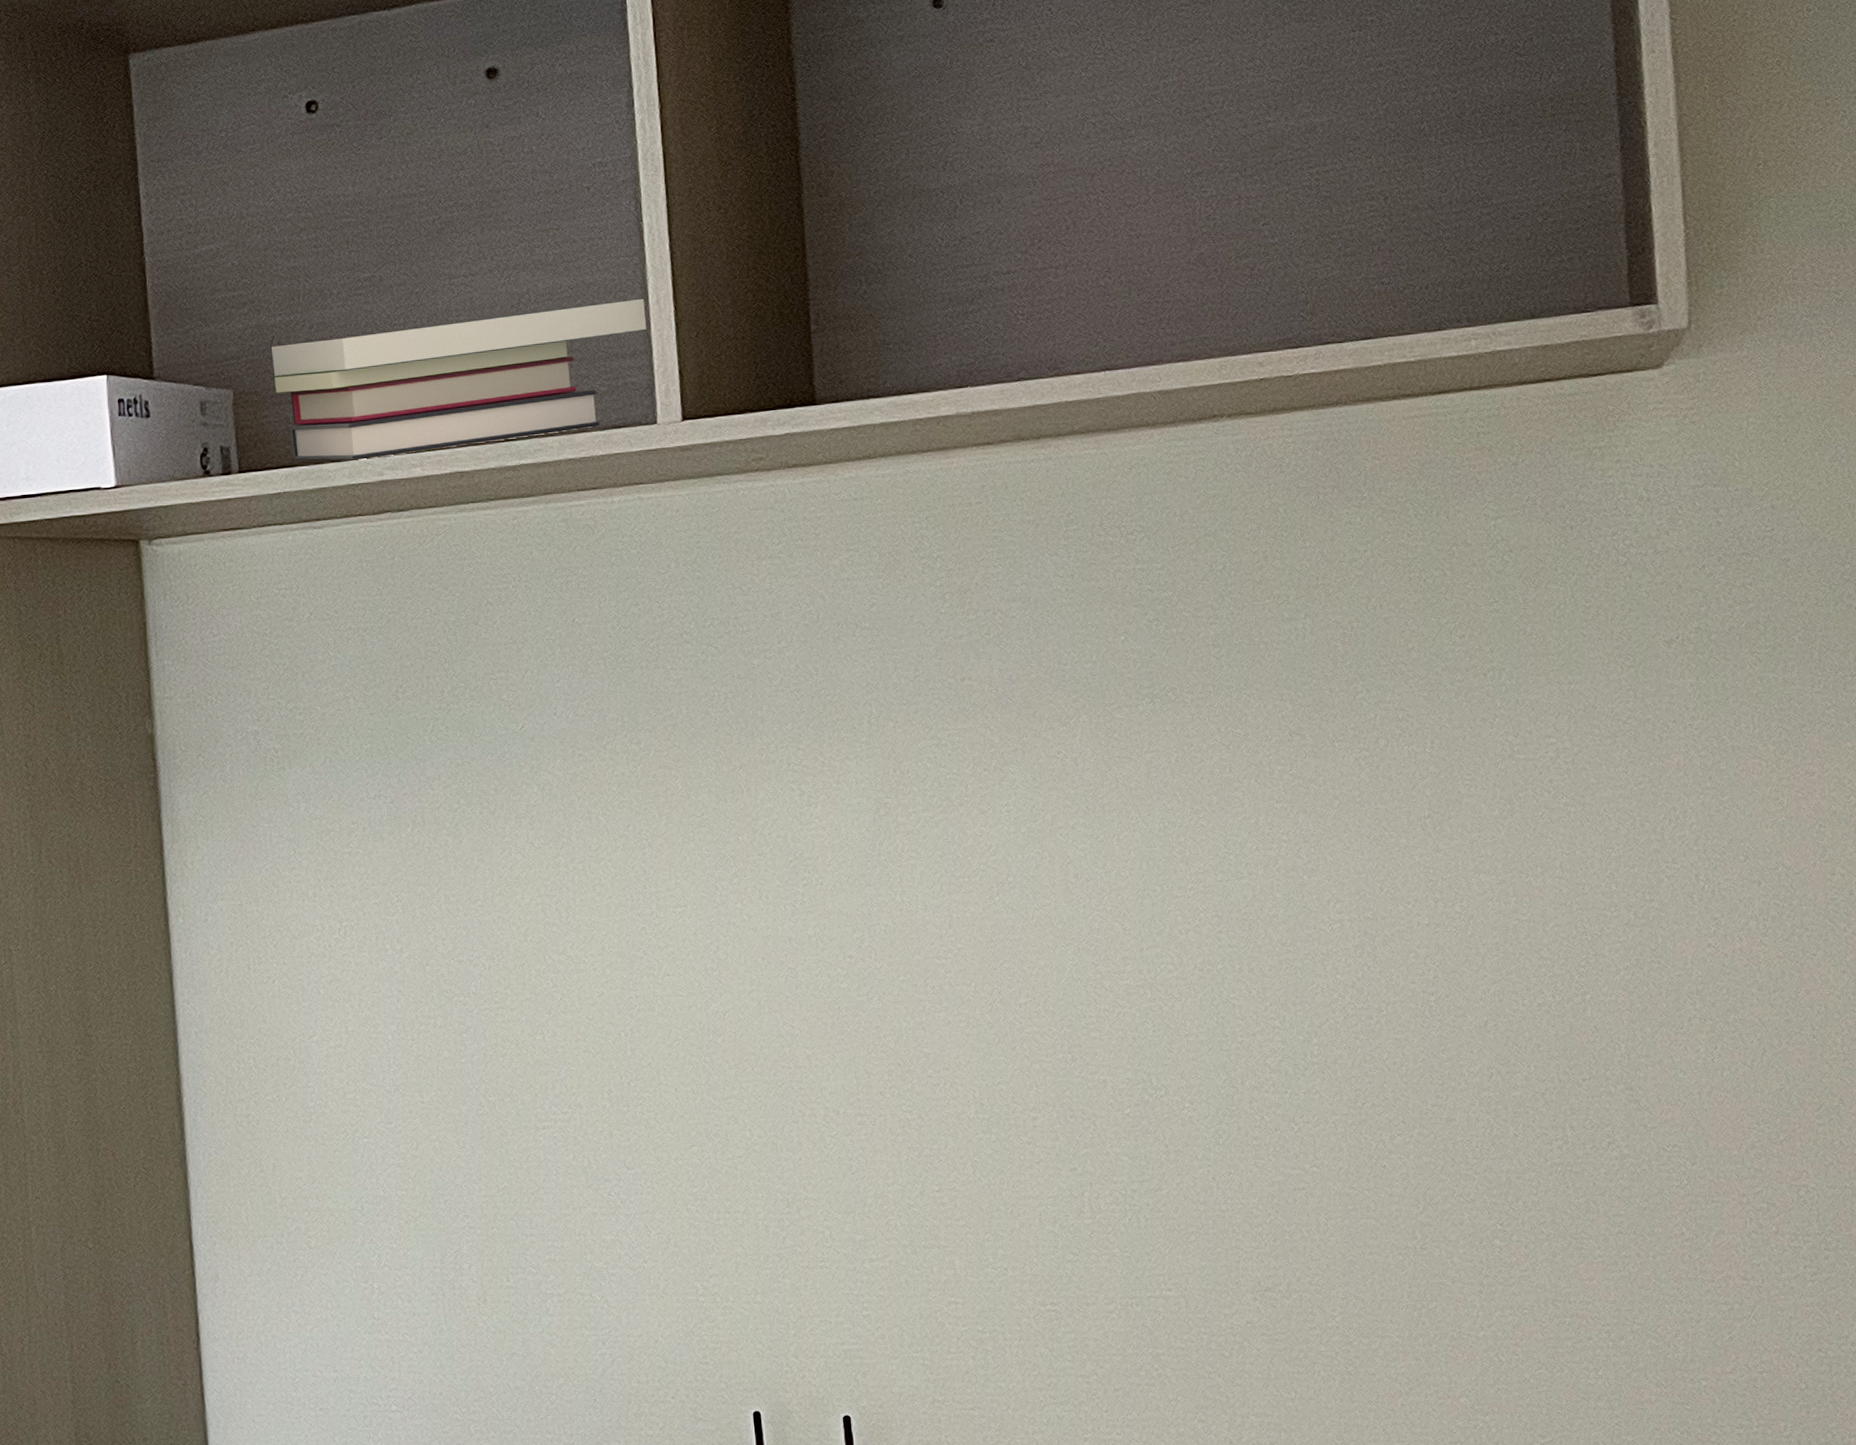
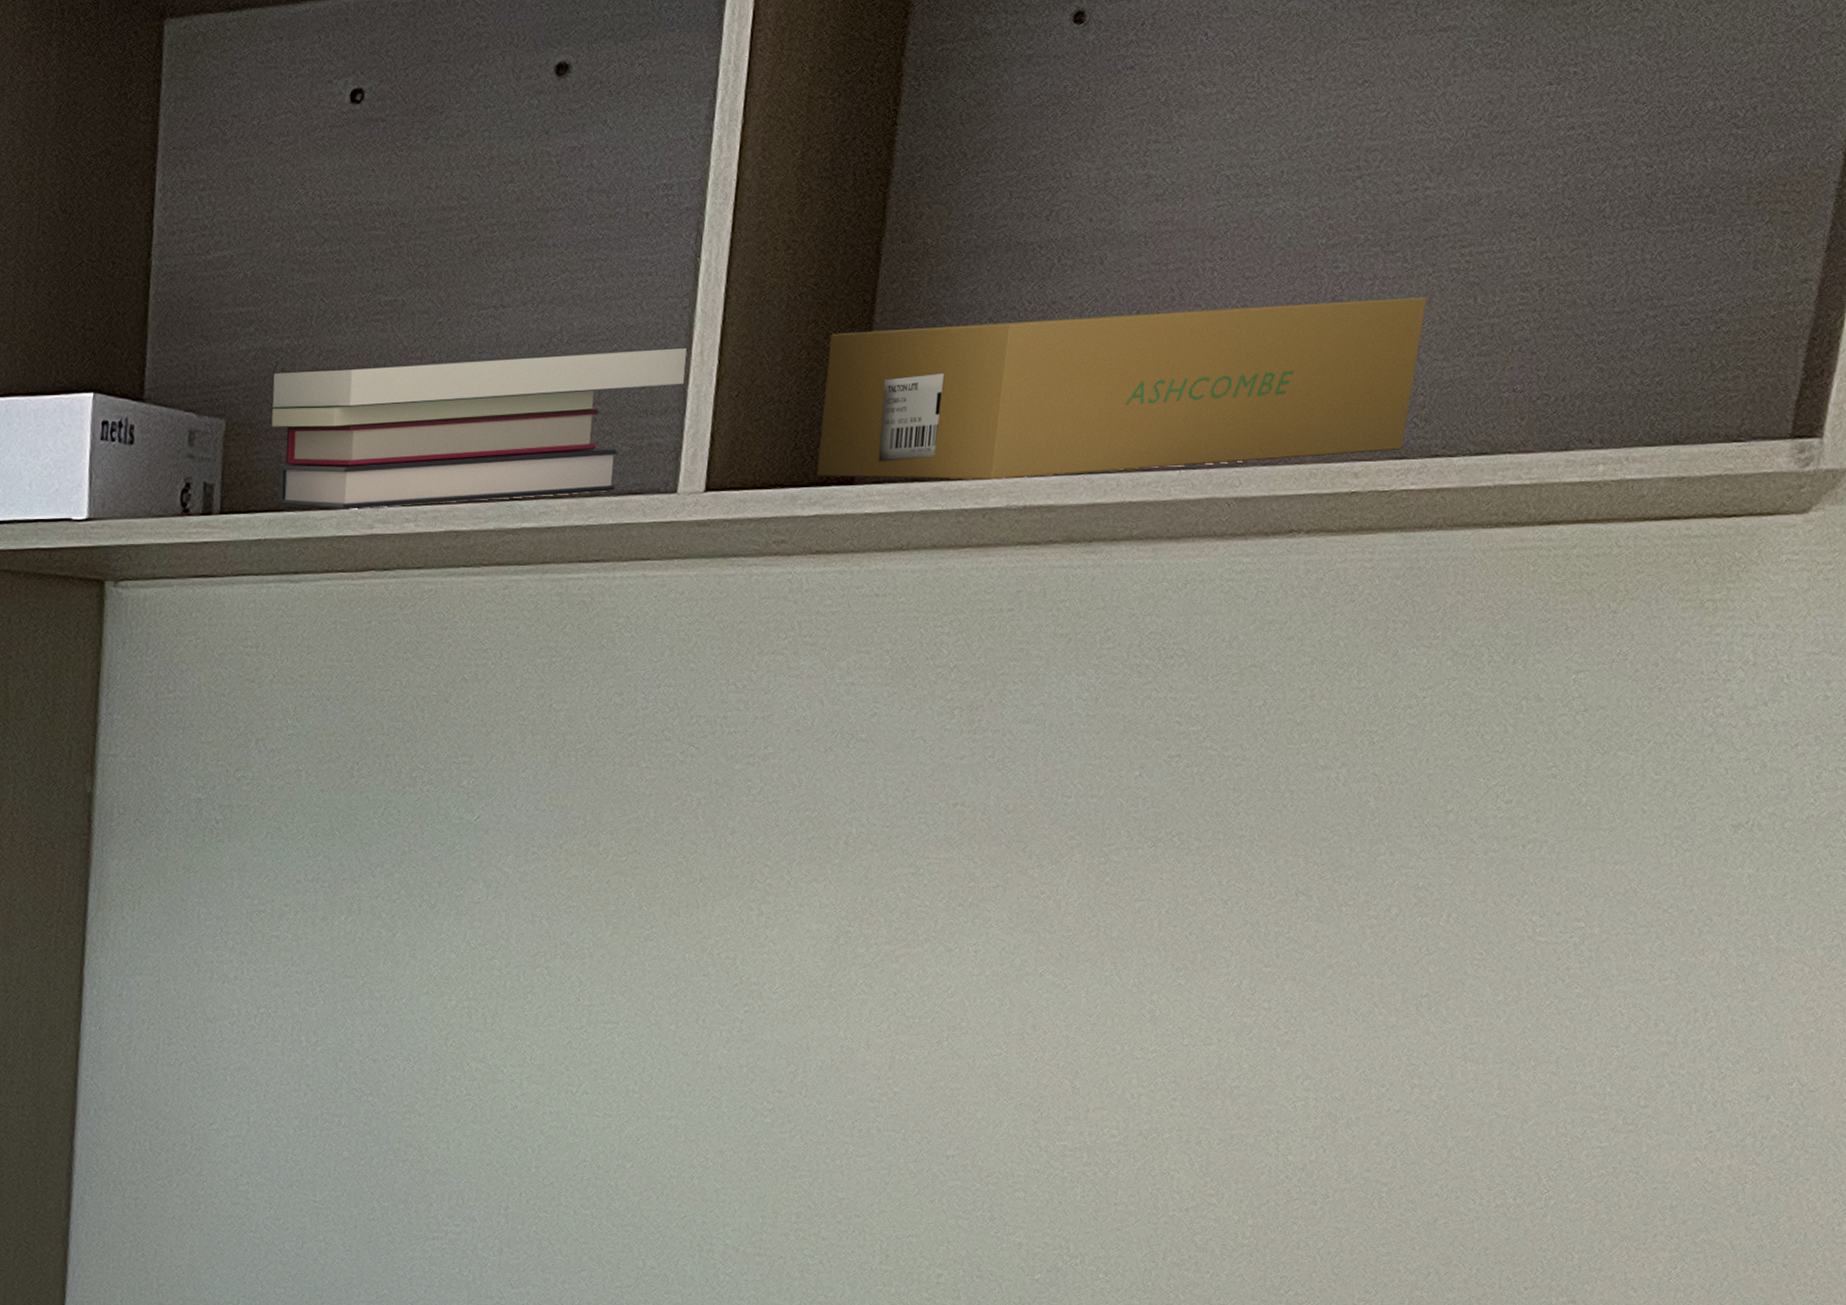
box: none [771,211,1296,401] -> present [817,297,1427,480]

